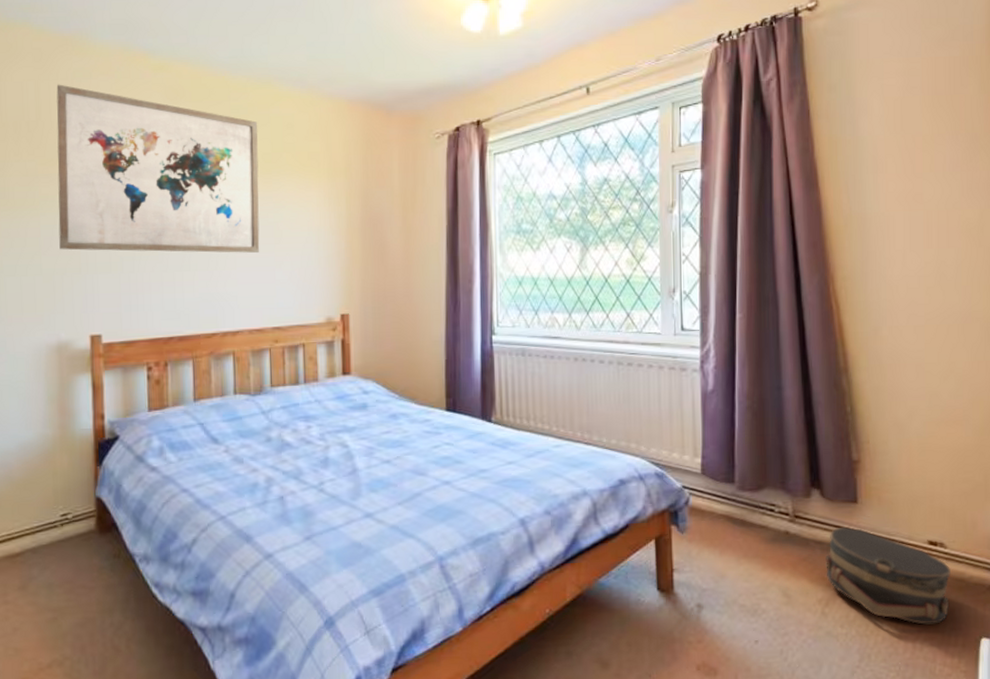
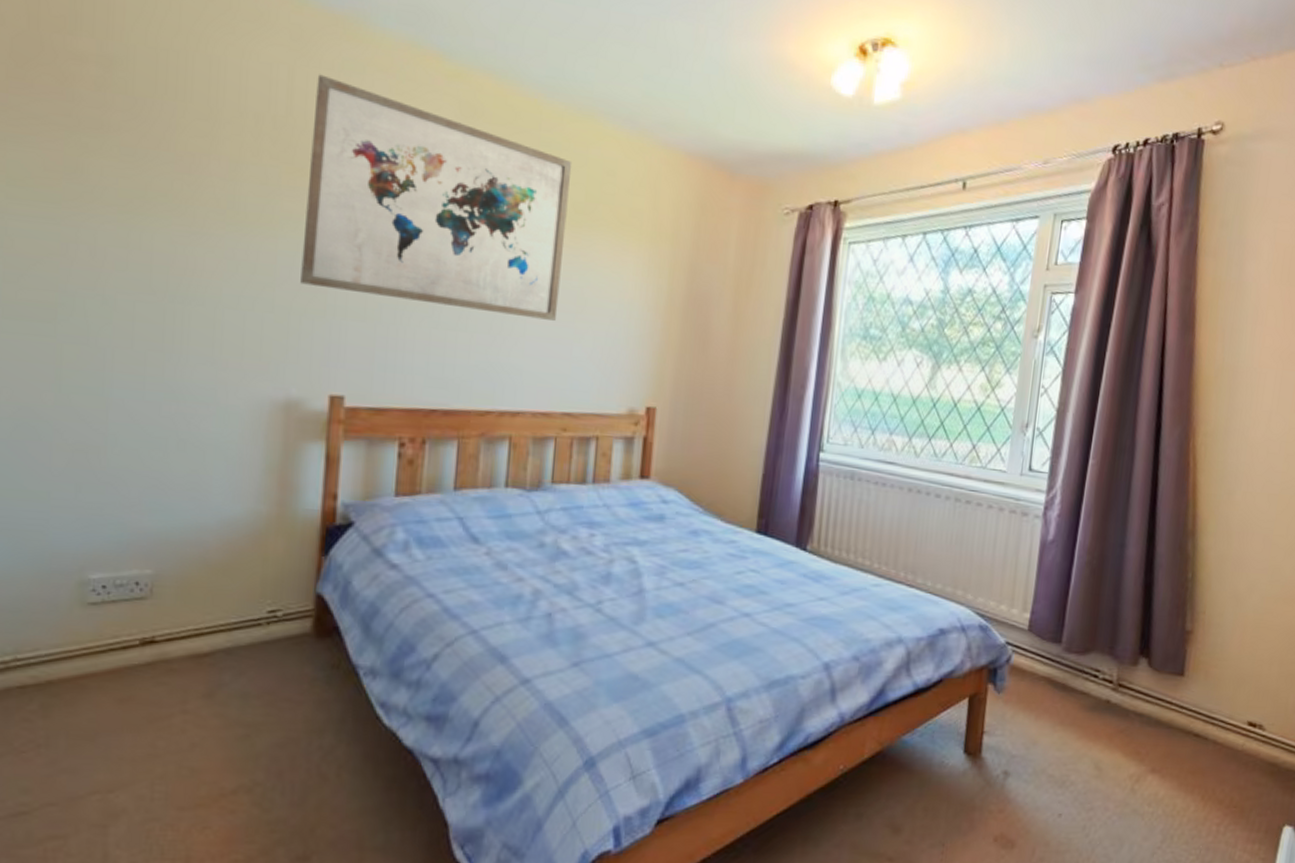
hat box: present [826,527,951,625] -> none [1141,700,1265,808]

